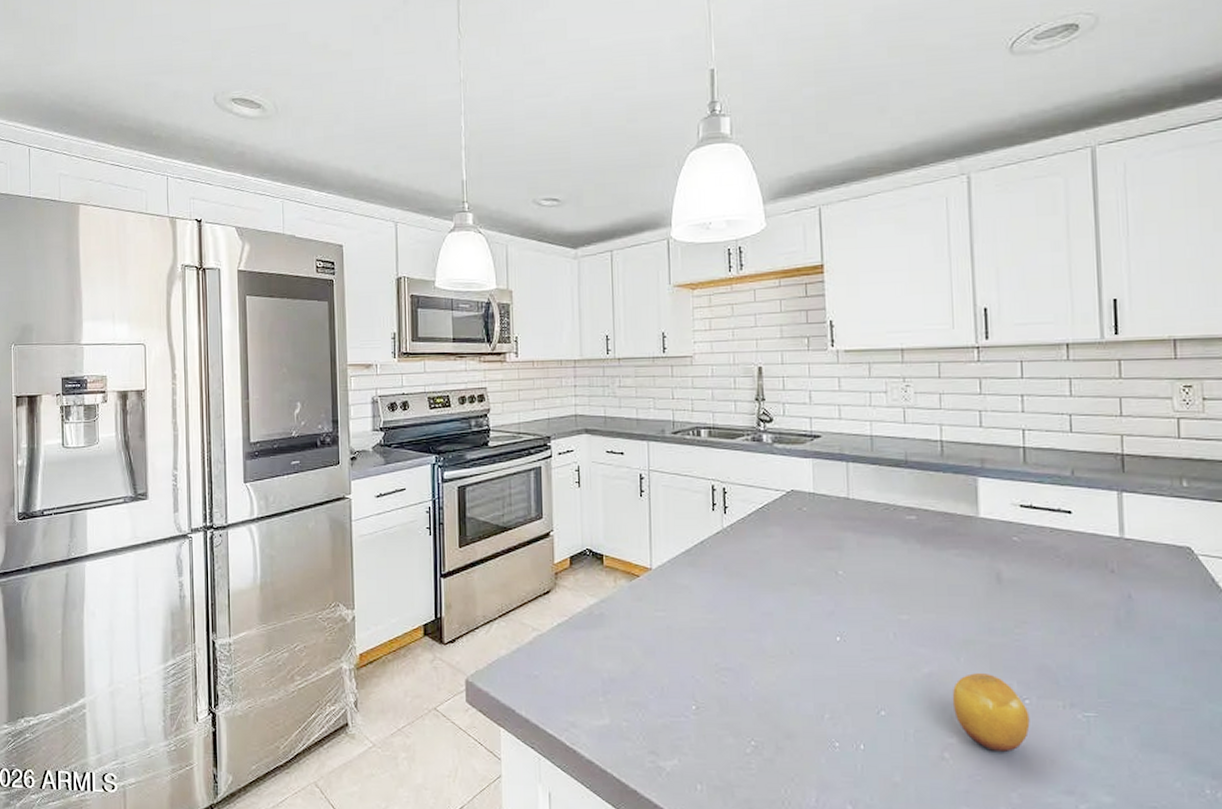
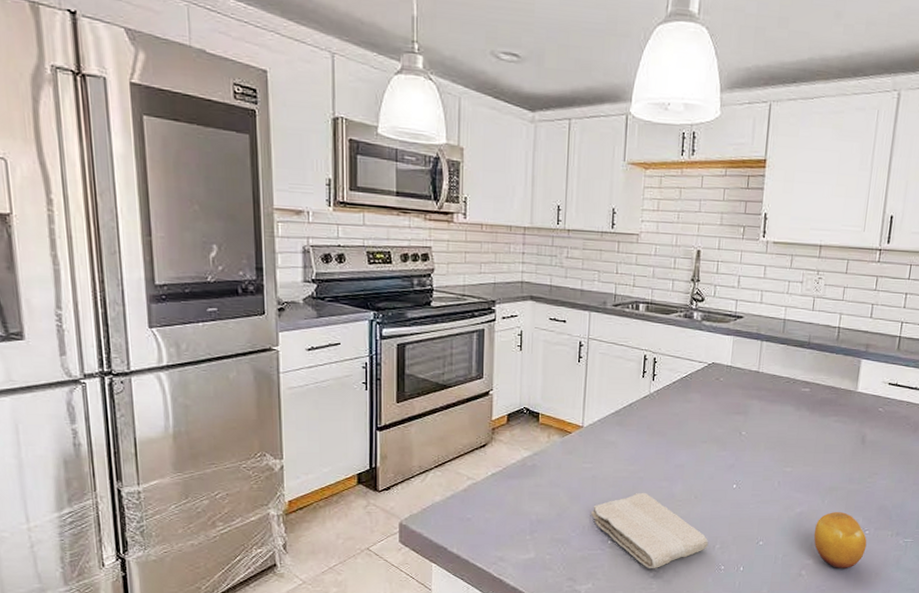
washcloth: none [669,646,815,742] -> present [591,492,709,568]

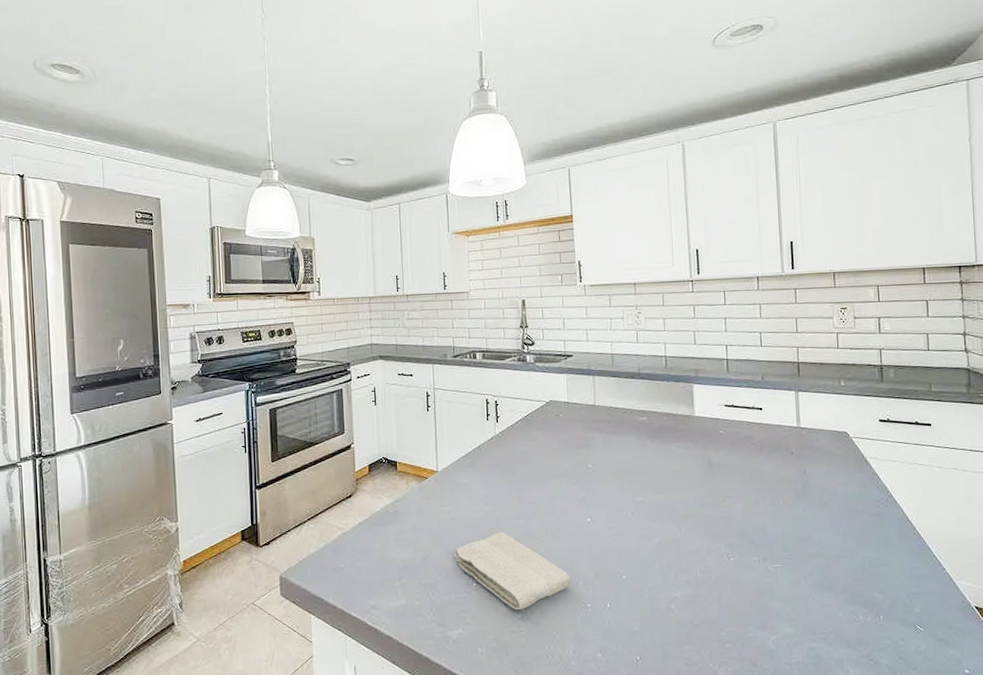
fruit: present [813,512,867,569] -> none [676,539,734,601]

